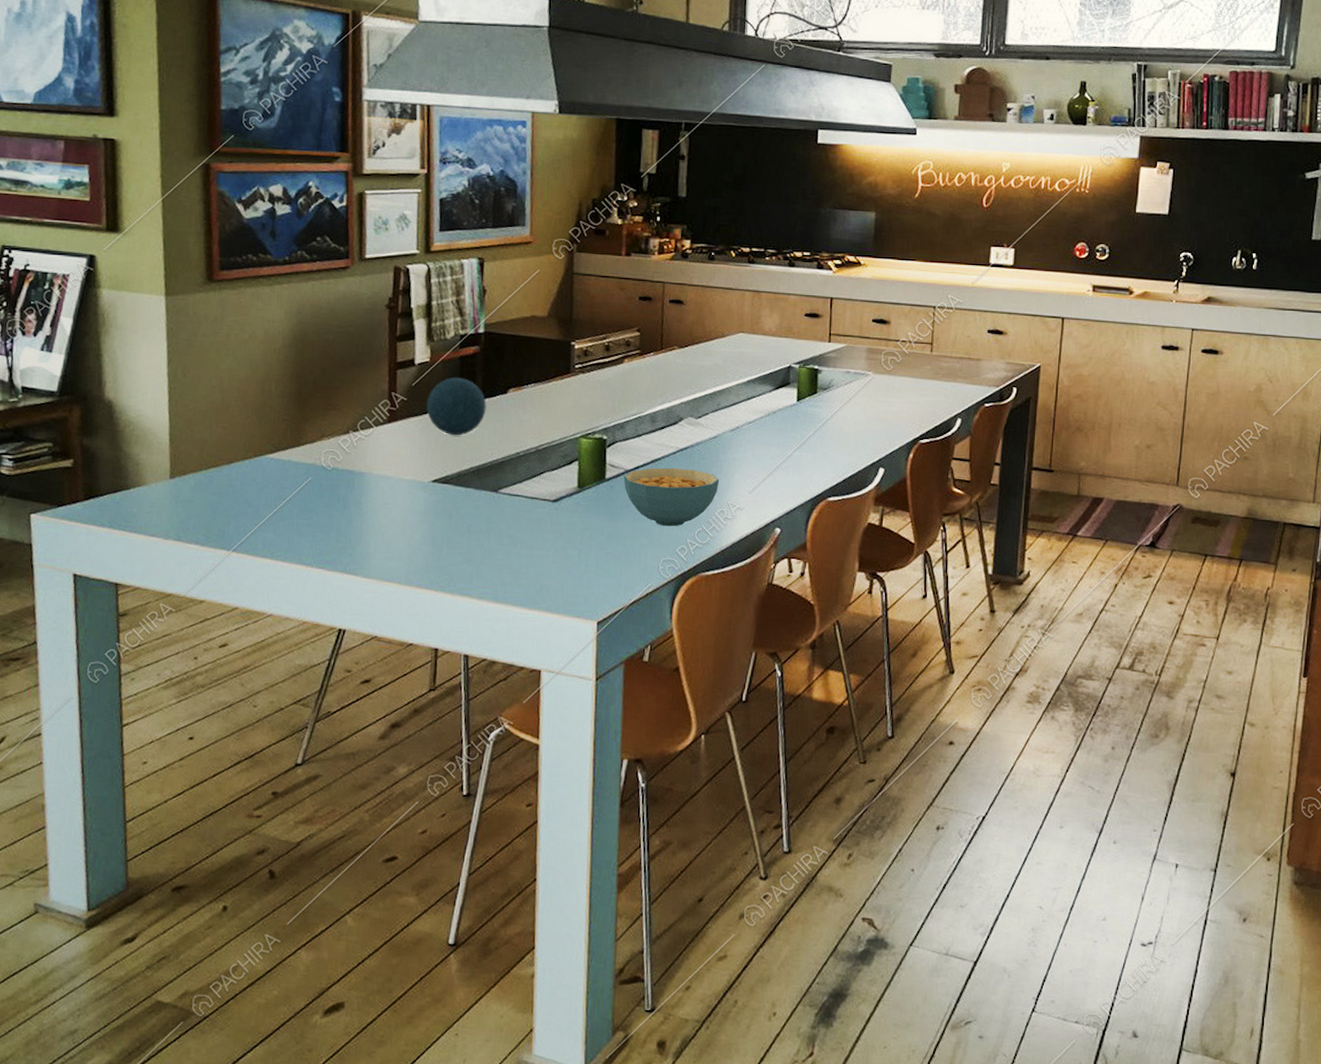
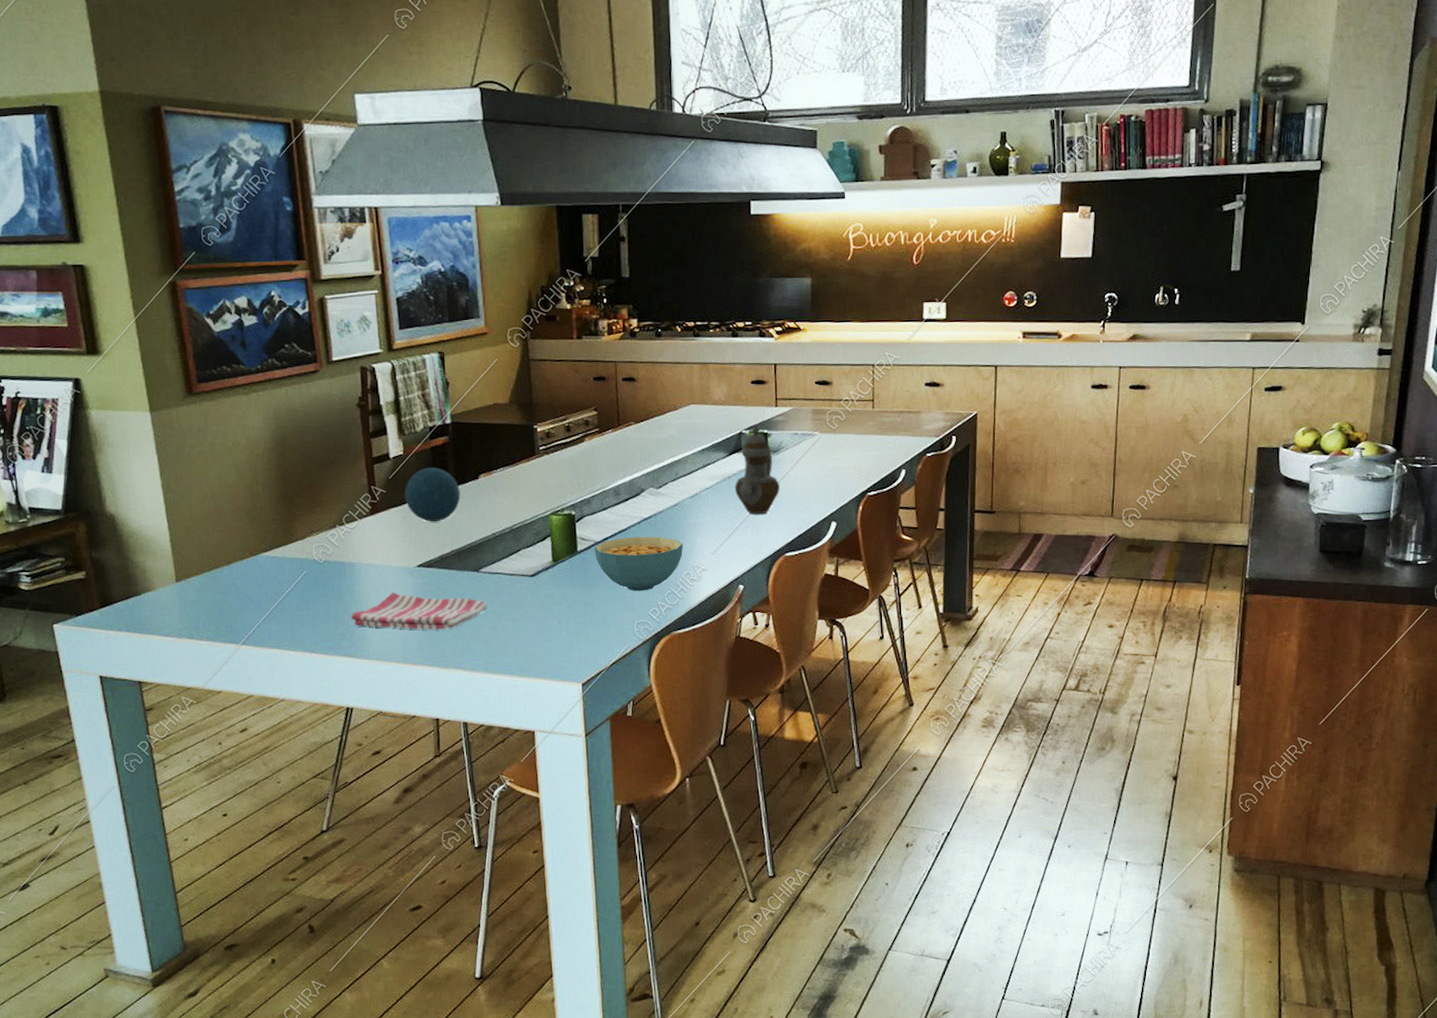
dish towel: none [354,506,503,552] -> present [351,591,487,630]
teapot: none [779,358,827,454] -> present [735,423,780,515]

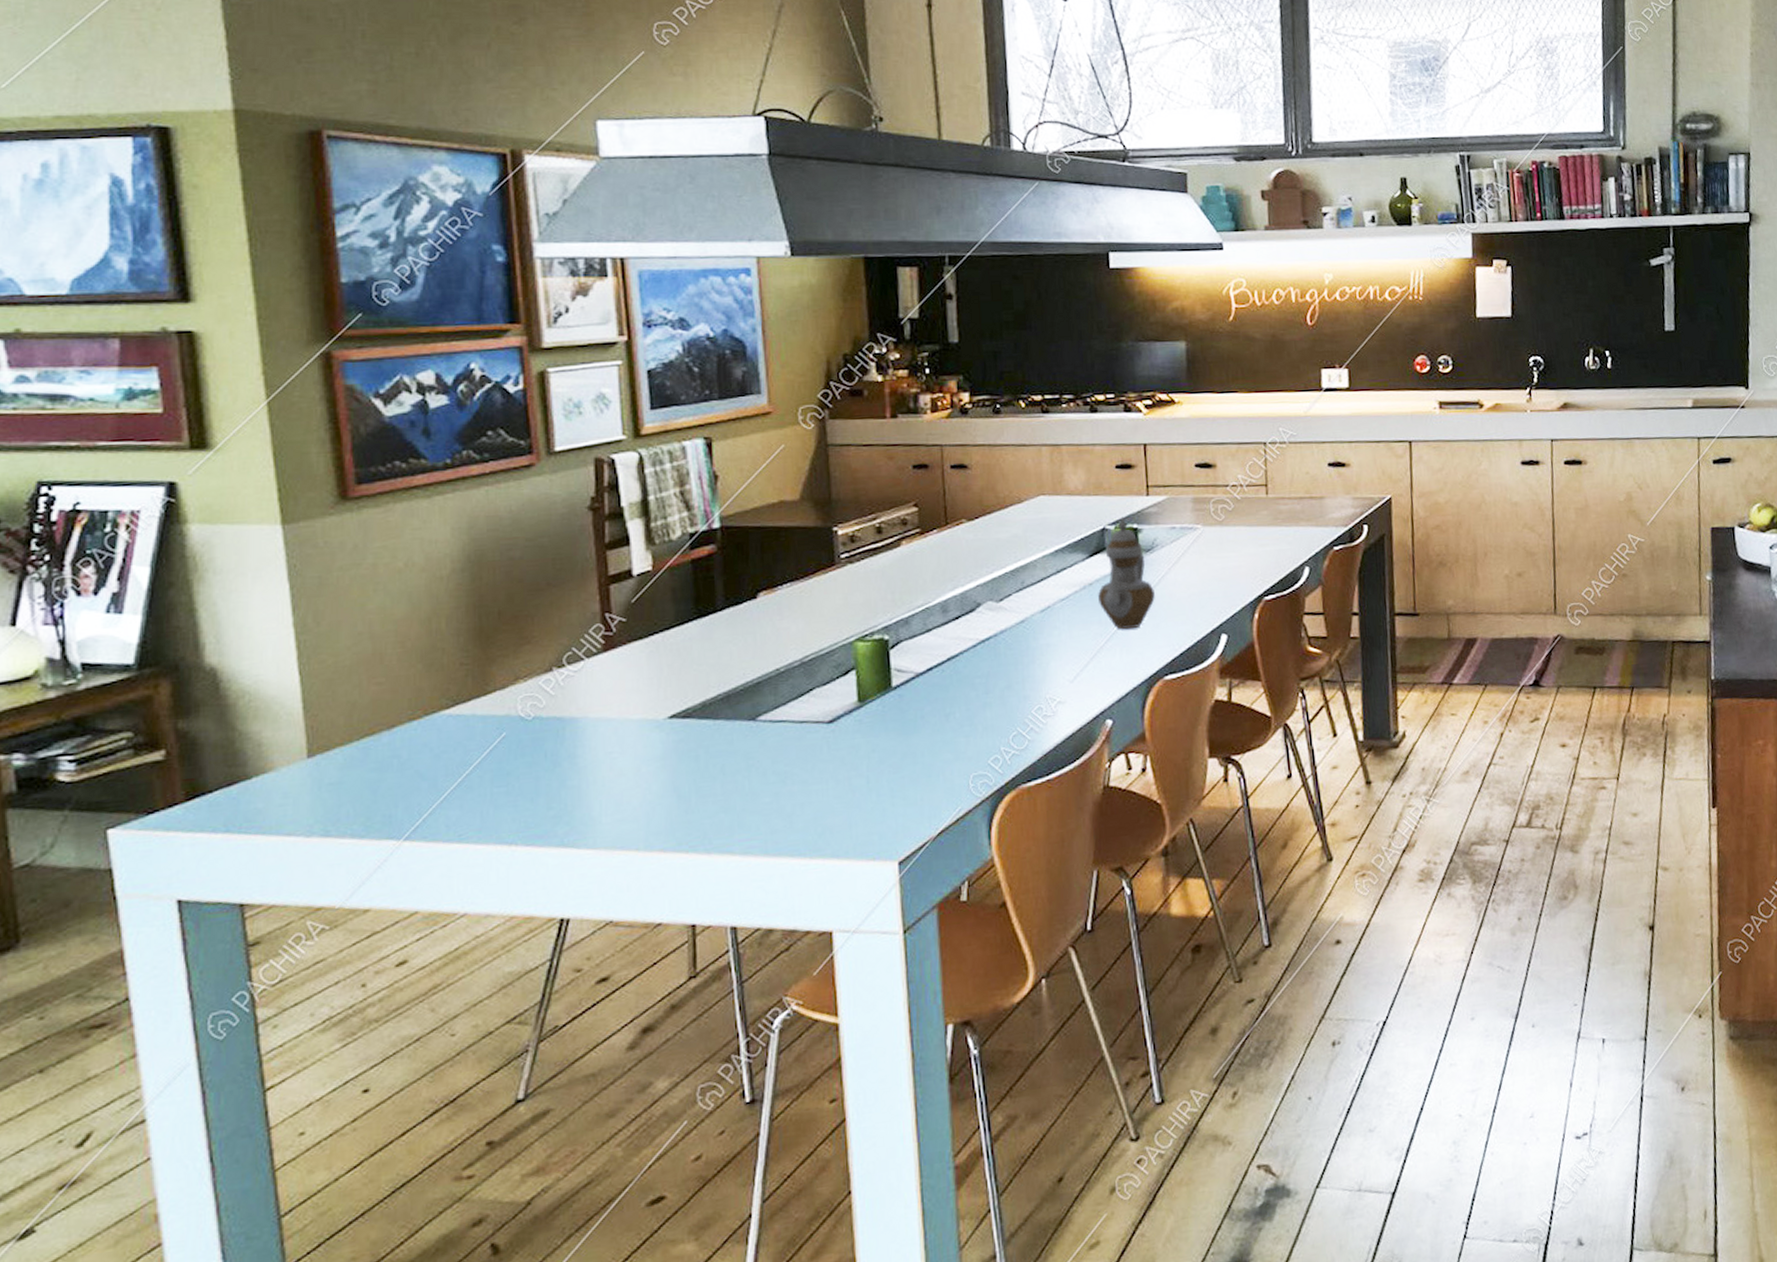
dish towel: present [351,591,487,630] -> none [570,753,767,804]
decorative orb: present [404,467,461,522] -> none [653,585,732,658]
cereal bowl: present [594,536,684,592] -> none [914,662,1033,735]

